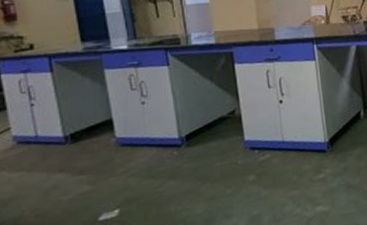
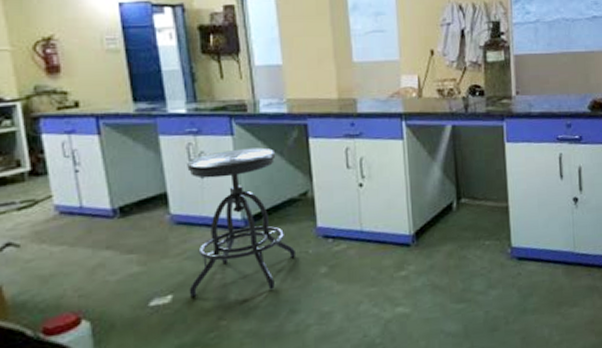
stool: none [129,74,228,210] -> present [187,147,297,297]

